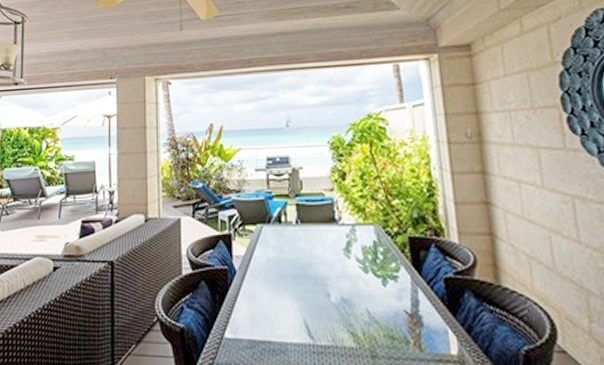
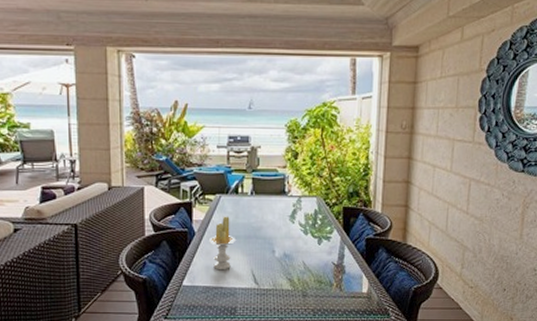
candle: none [251,250,283,319] -> present [208,216,236,270]

